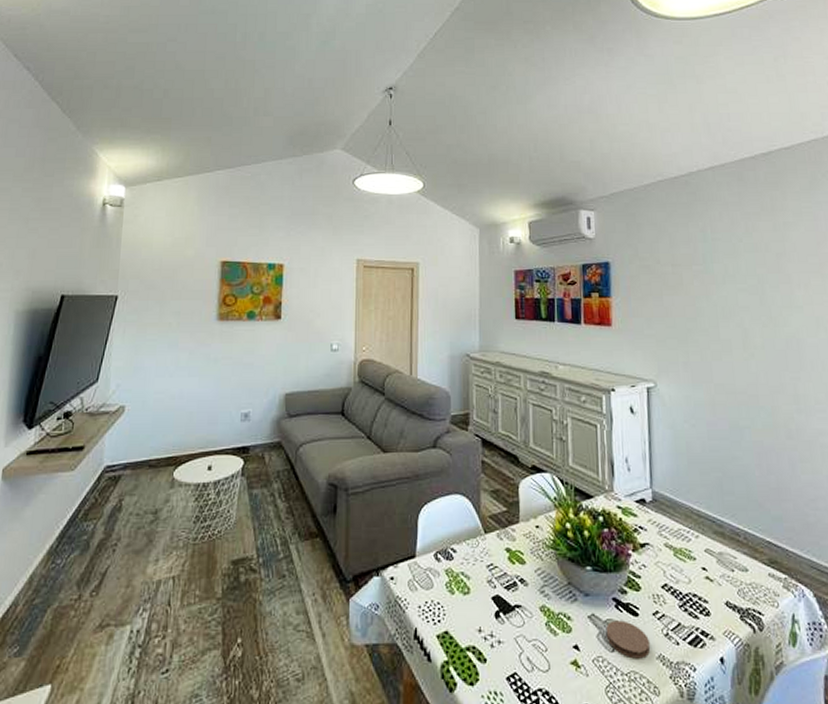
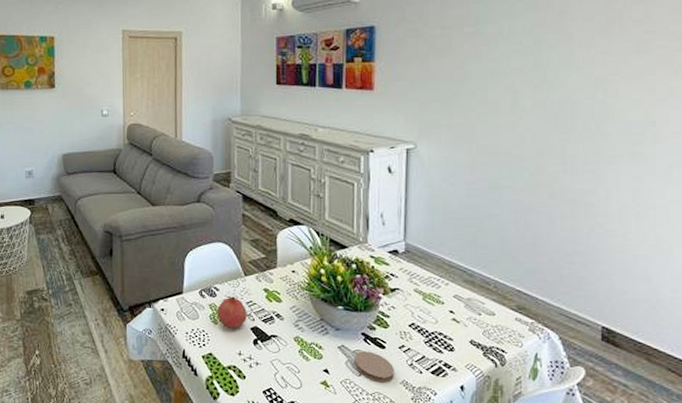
fruit: none [454,559,487,598] -> present [217,296,247,328]

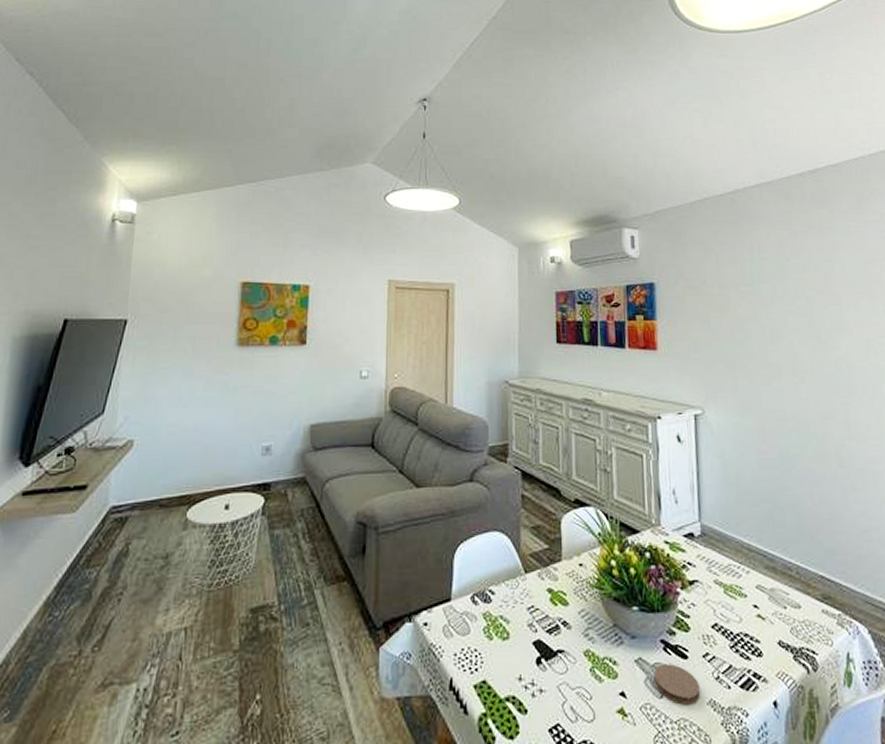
fruit: present [217,296,247,328] -> none [492,601,528,644]

